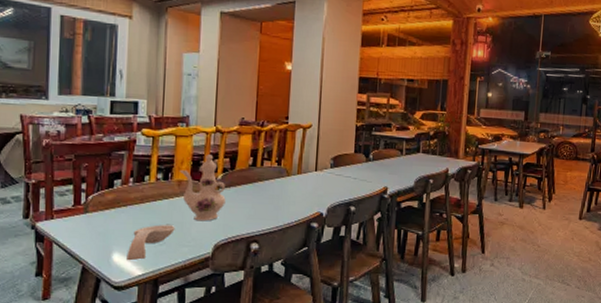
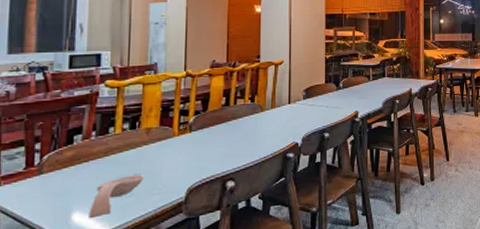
ewer: present [179,155,226,222] -> none [148,99,198,167]

